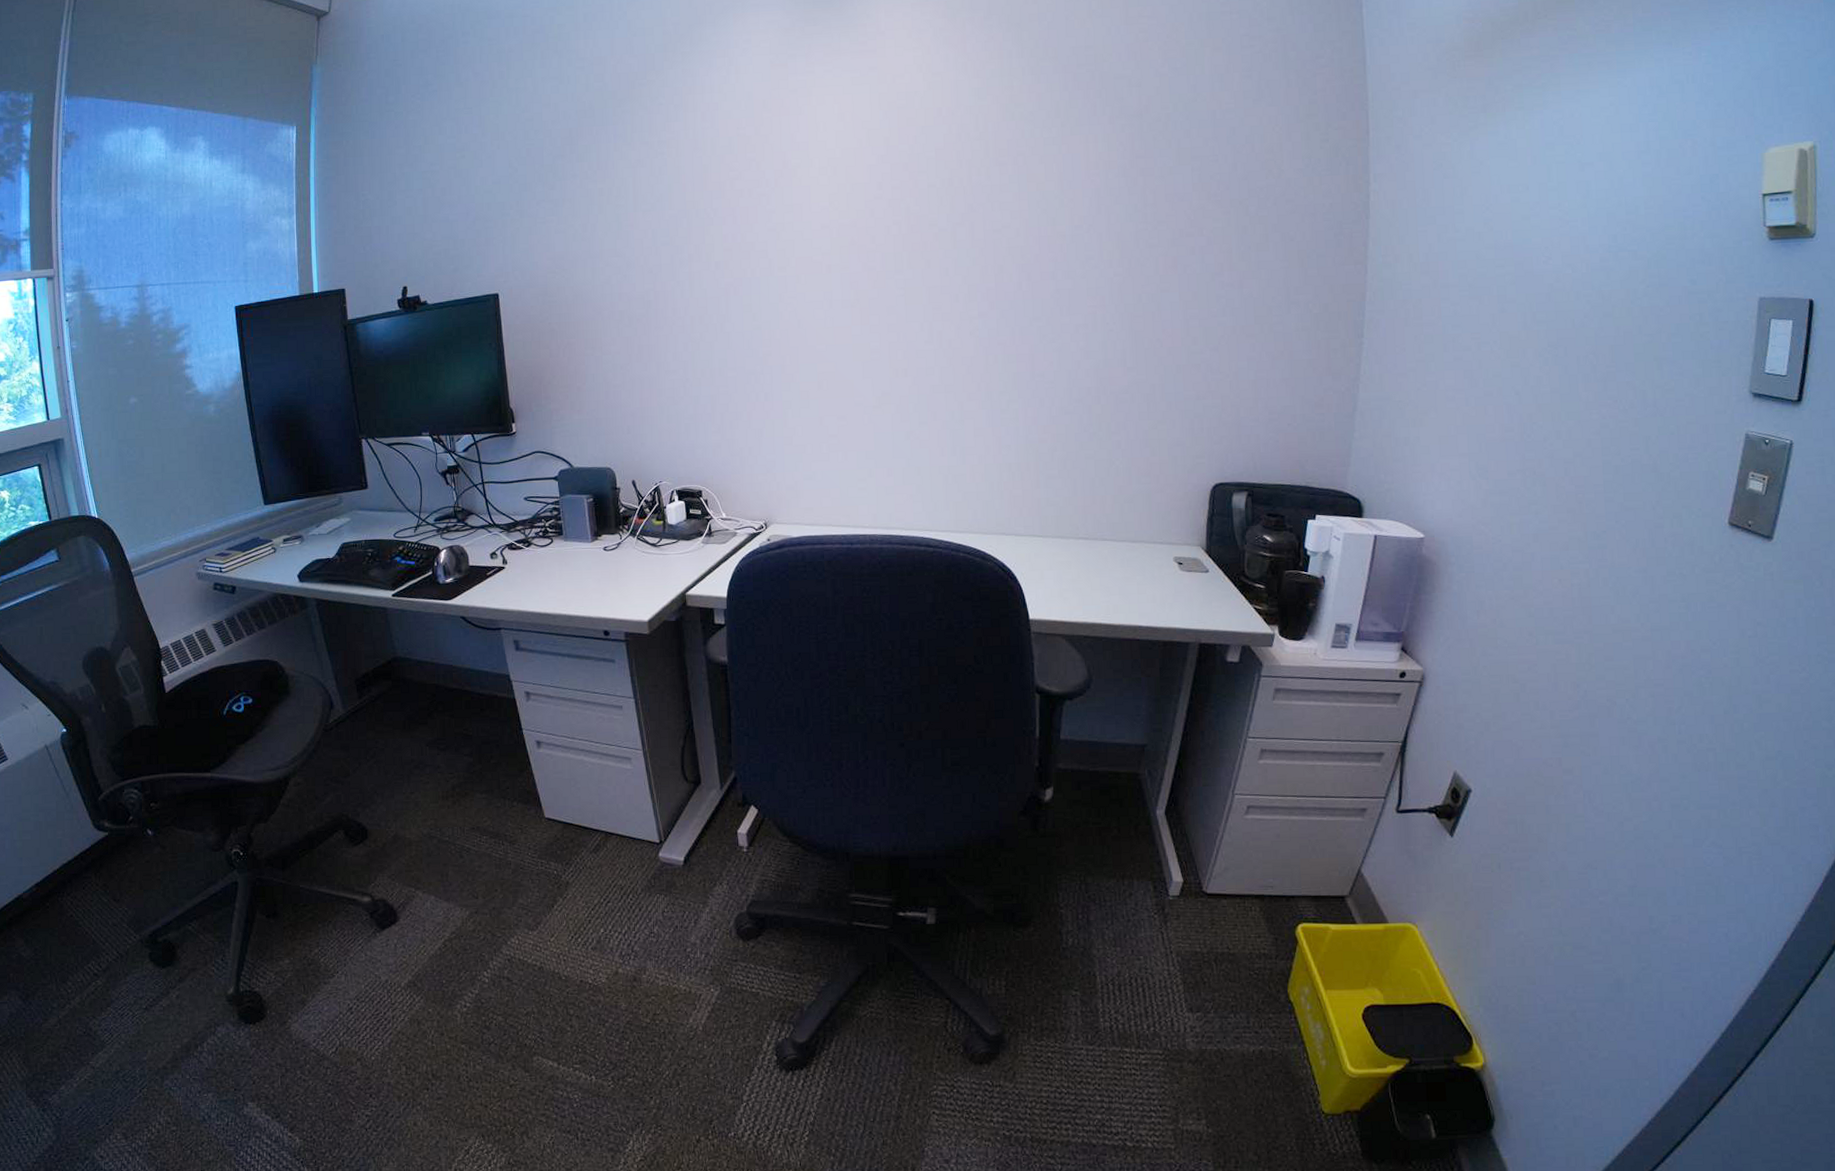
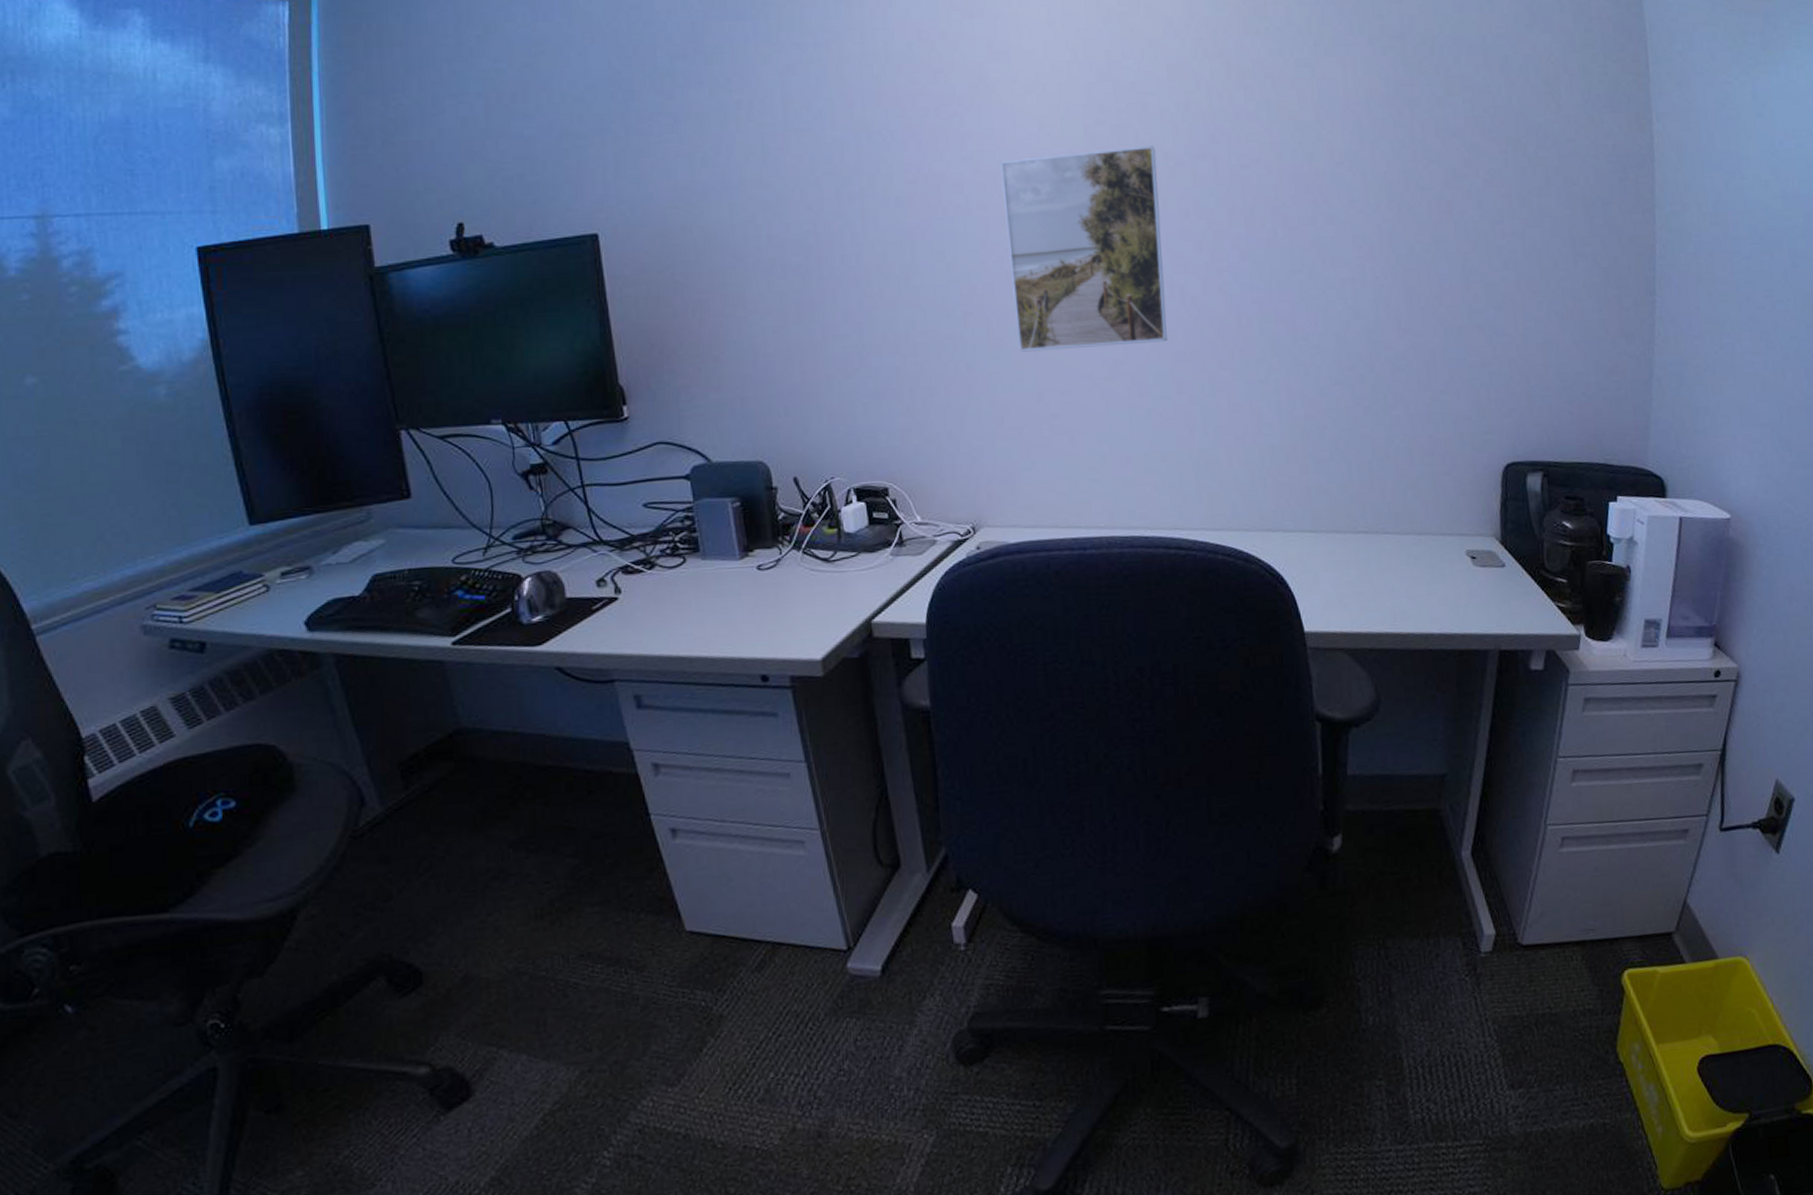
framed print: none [797,215,926,385] -> present [1000,145,1167,352]

